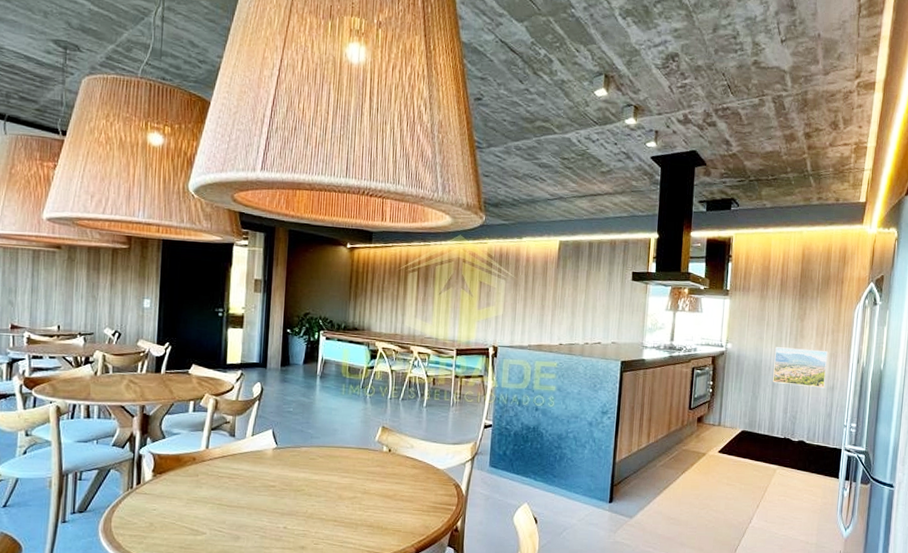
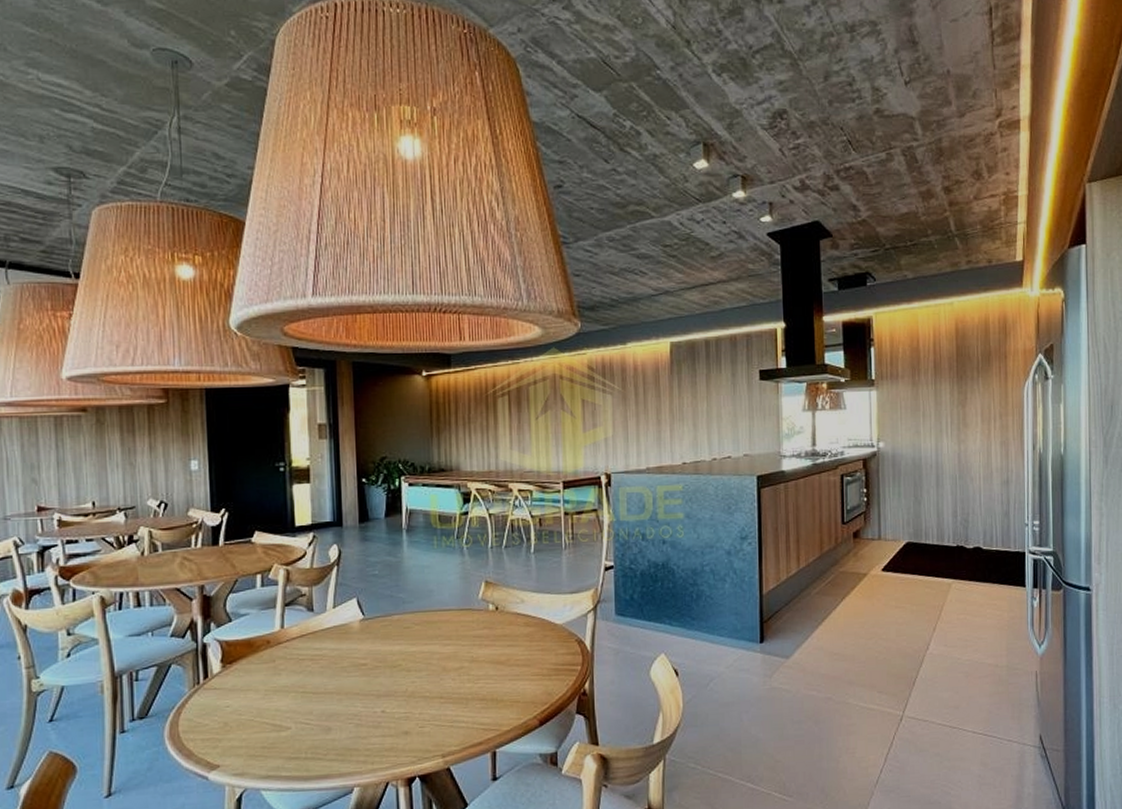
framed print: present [773,347,828,388] -> none [935,439,999,484]

